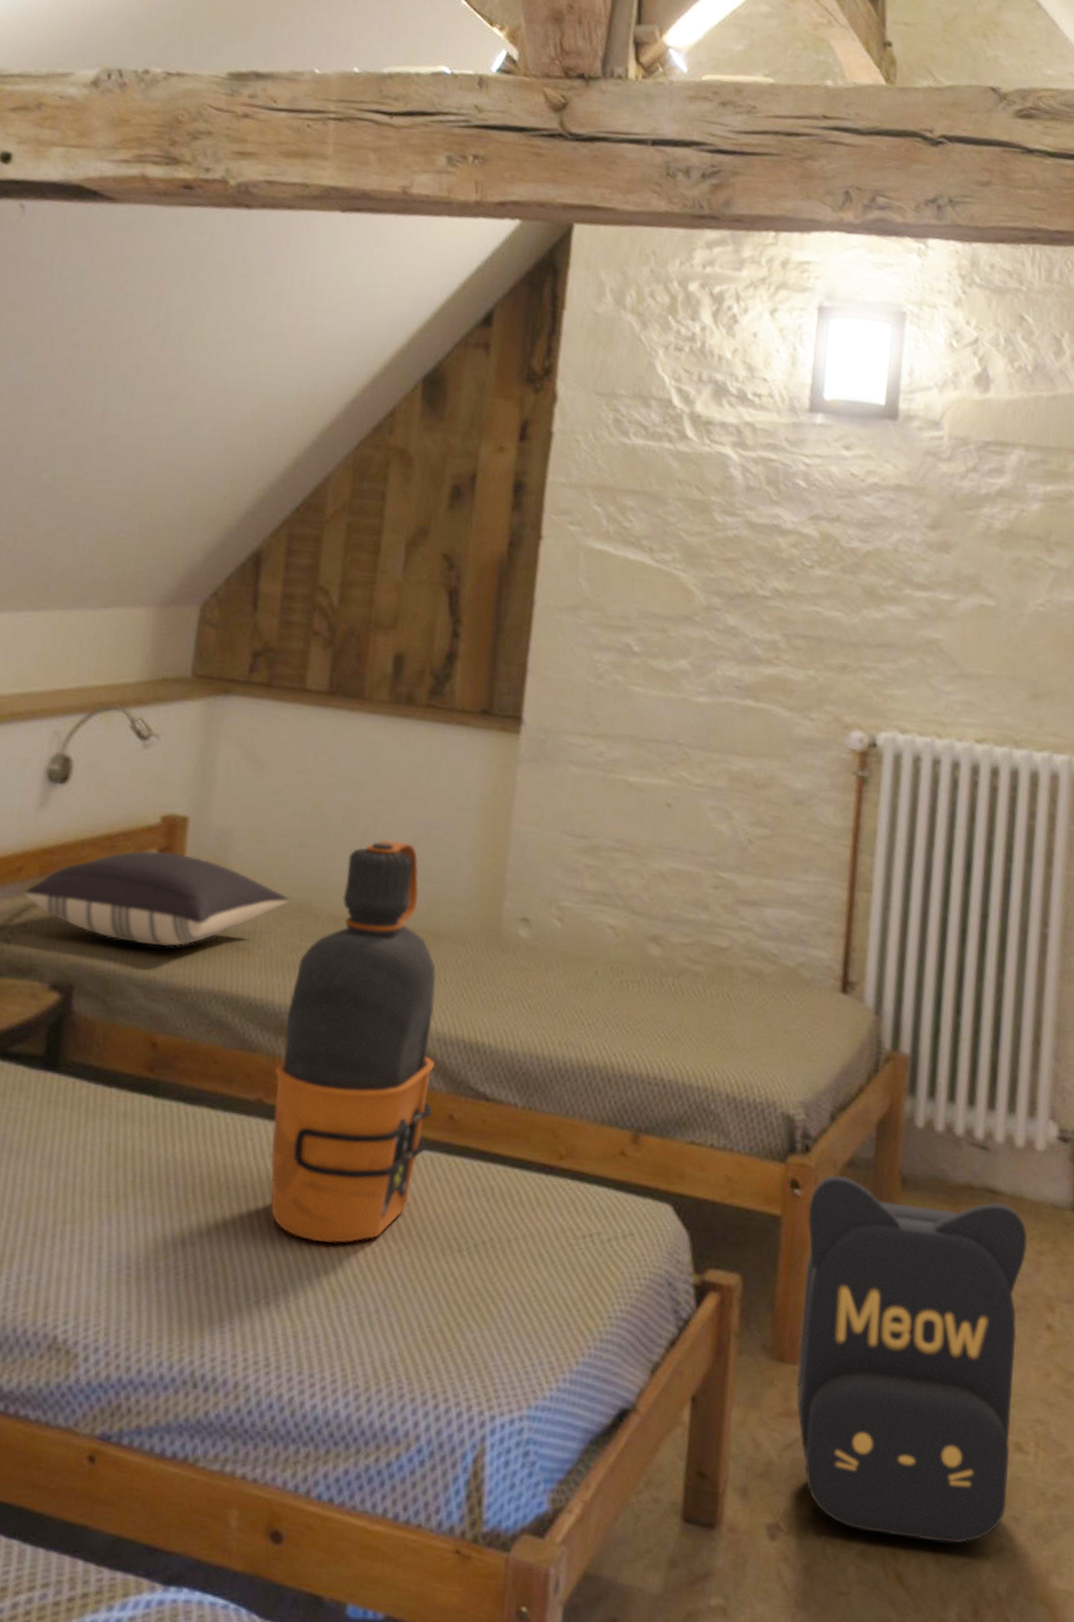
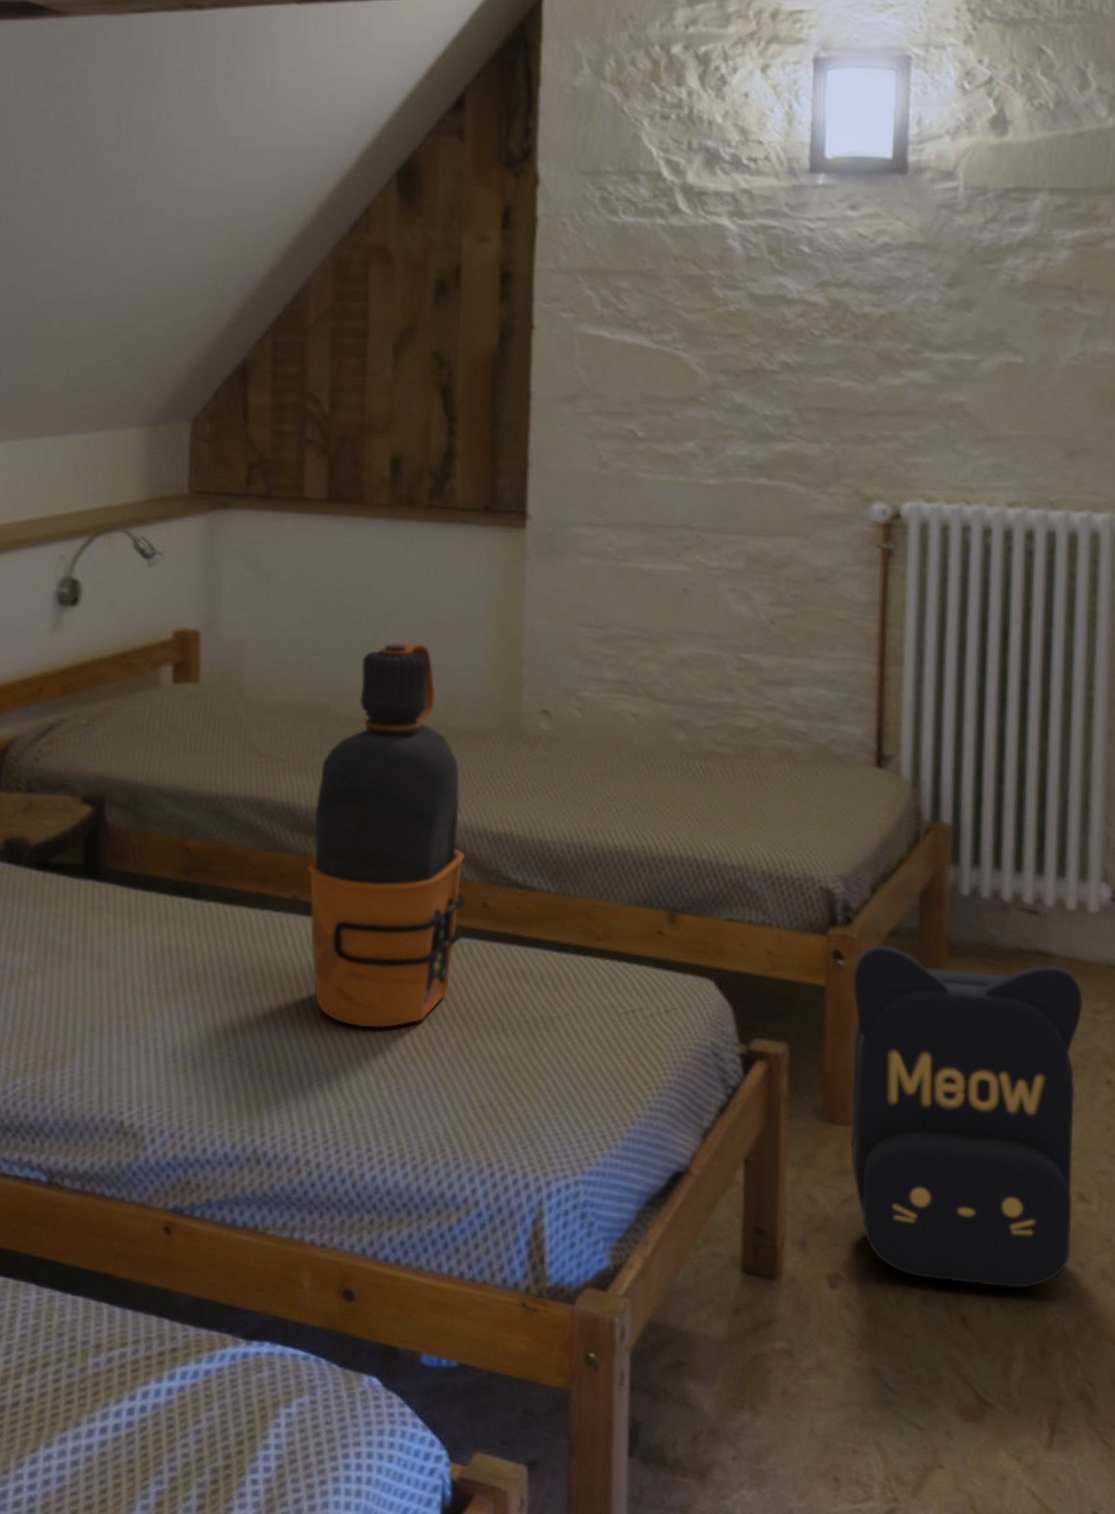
pillow: present [25,850,289,947] -> none [48,665,307,757]

